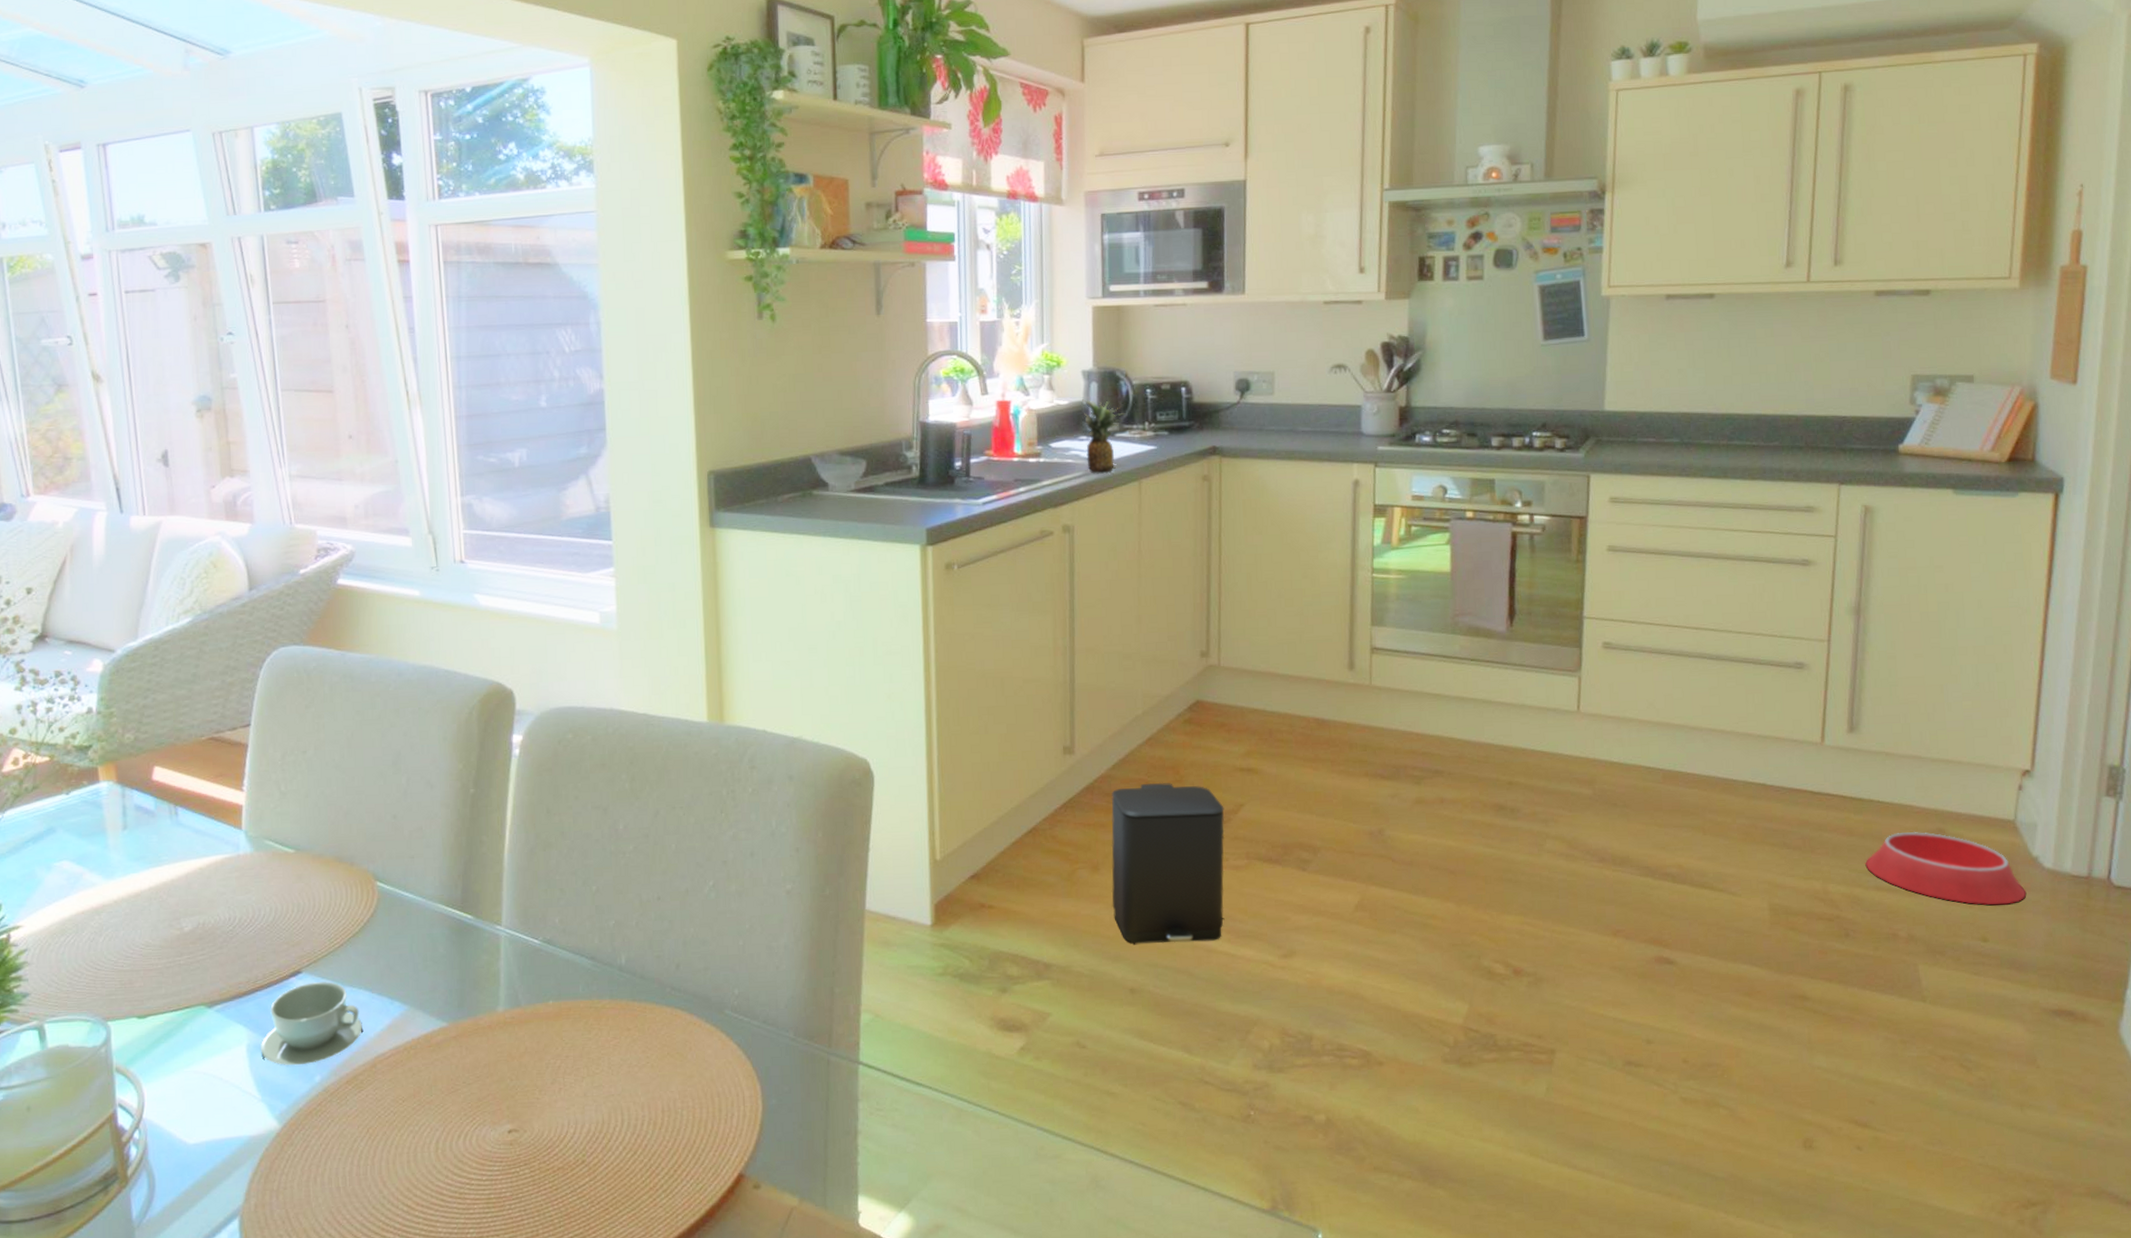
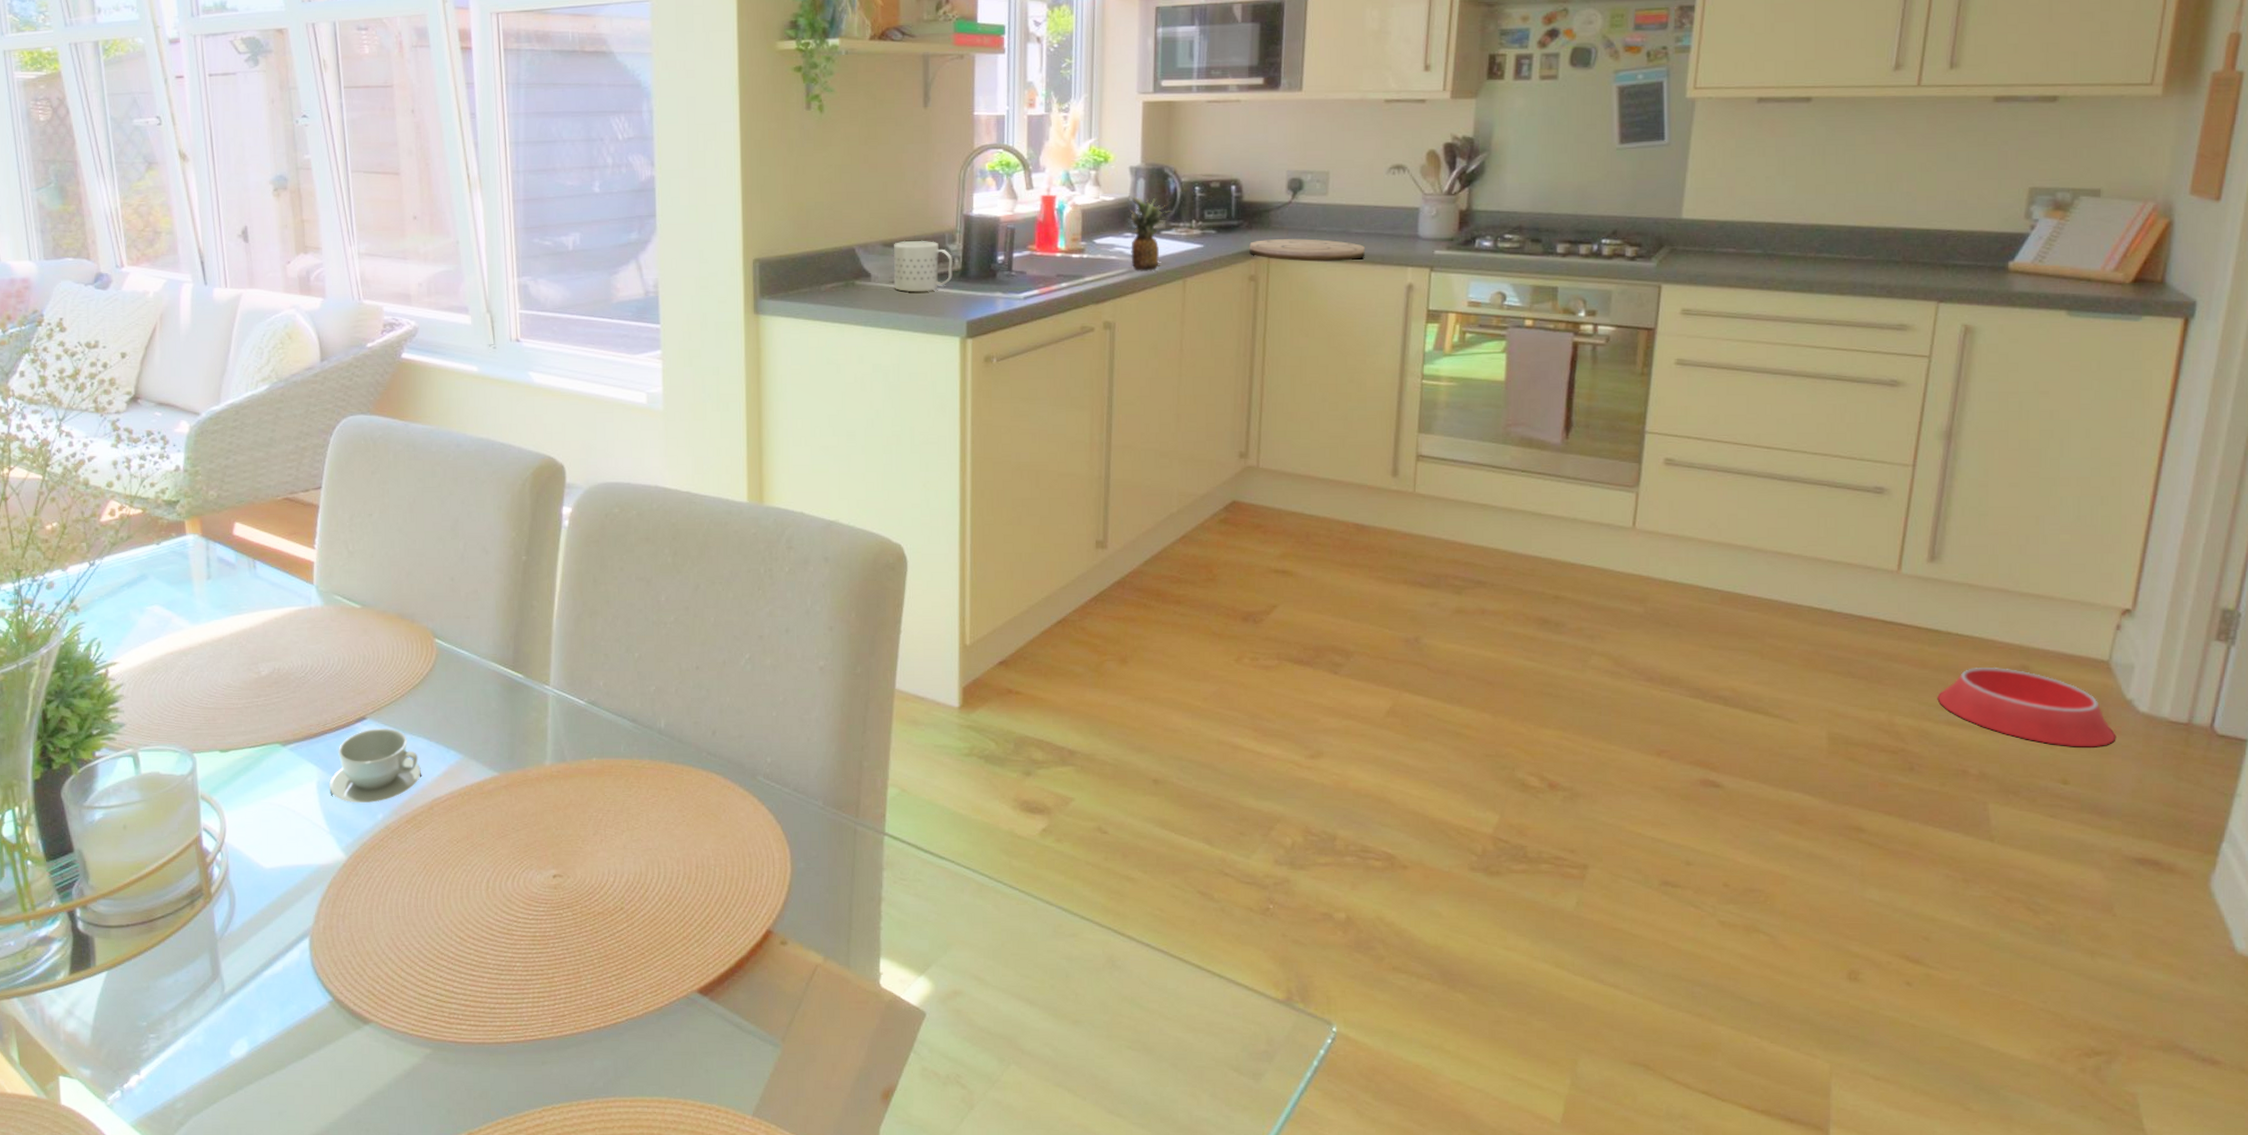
mug: none [850,449,911,500] -> present [893,241,954,292]
pedal bin: present [1111,782,1225,944] -> none [1138,580,1257,738]
cutting board: none [1201,438,1312,461] -> present [1249,239,1365,262]

